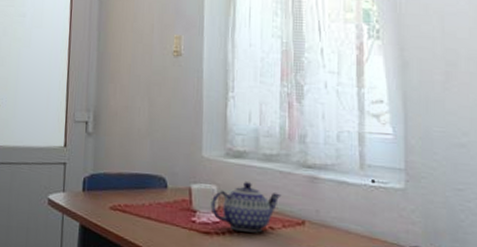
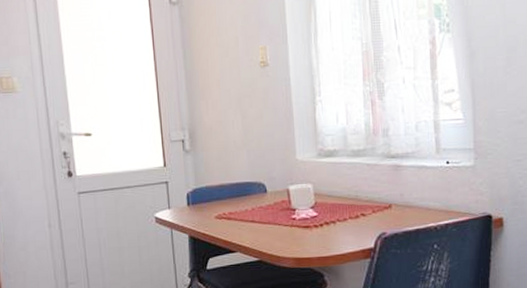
teapot: present [210,182,282,233] -> none [308,177,370,222]

